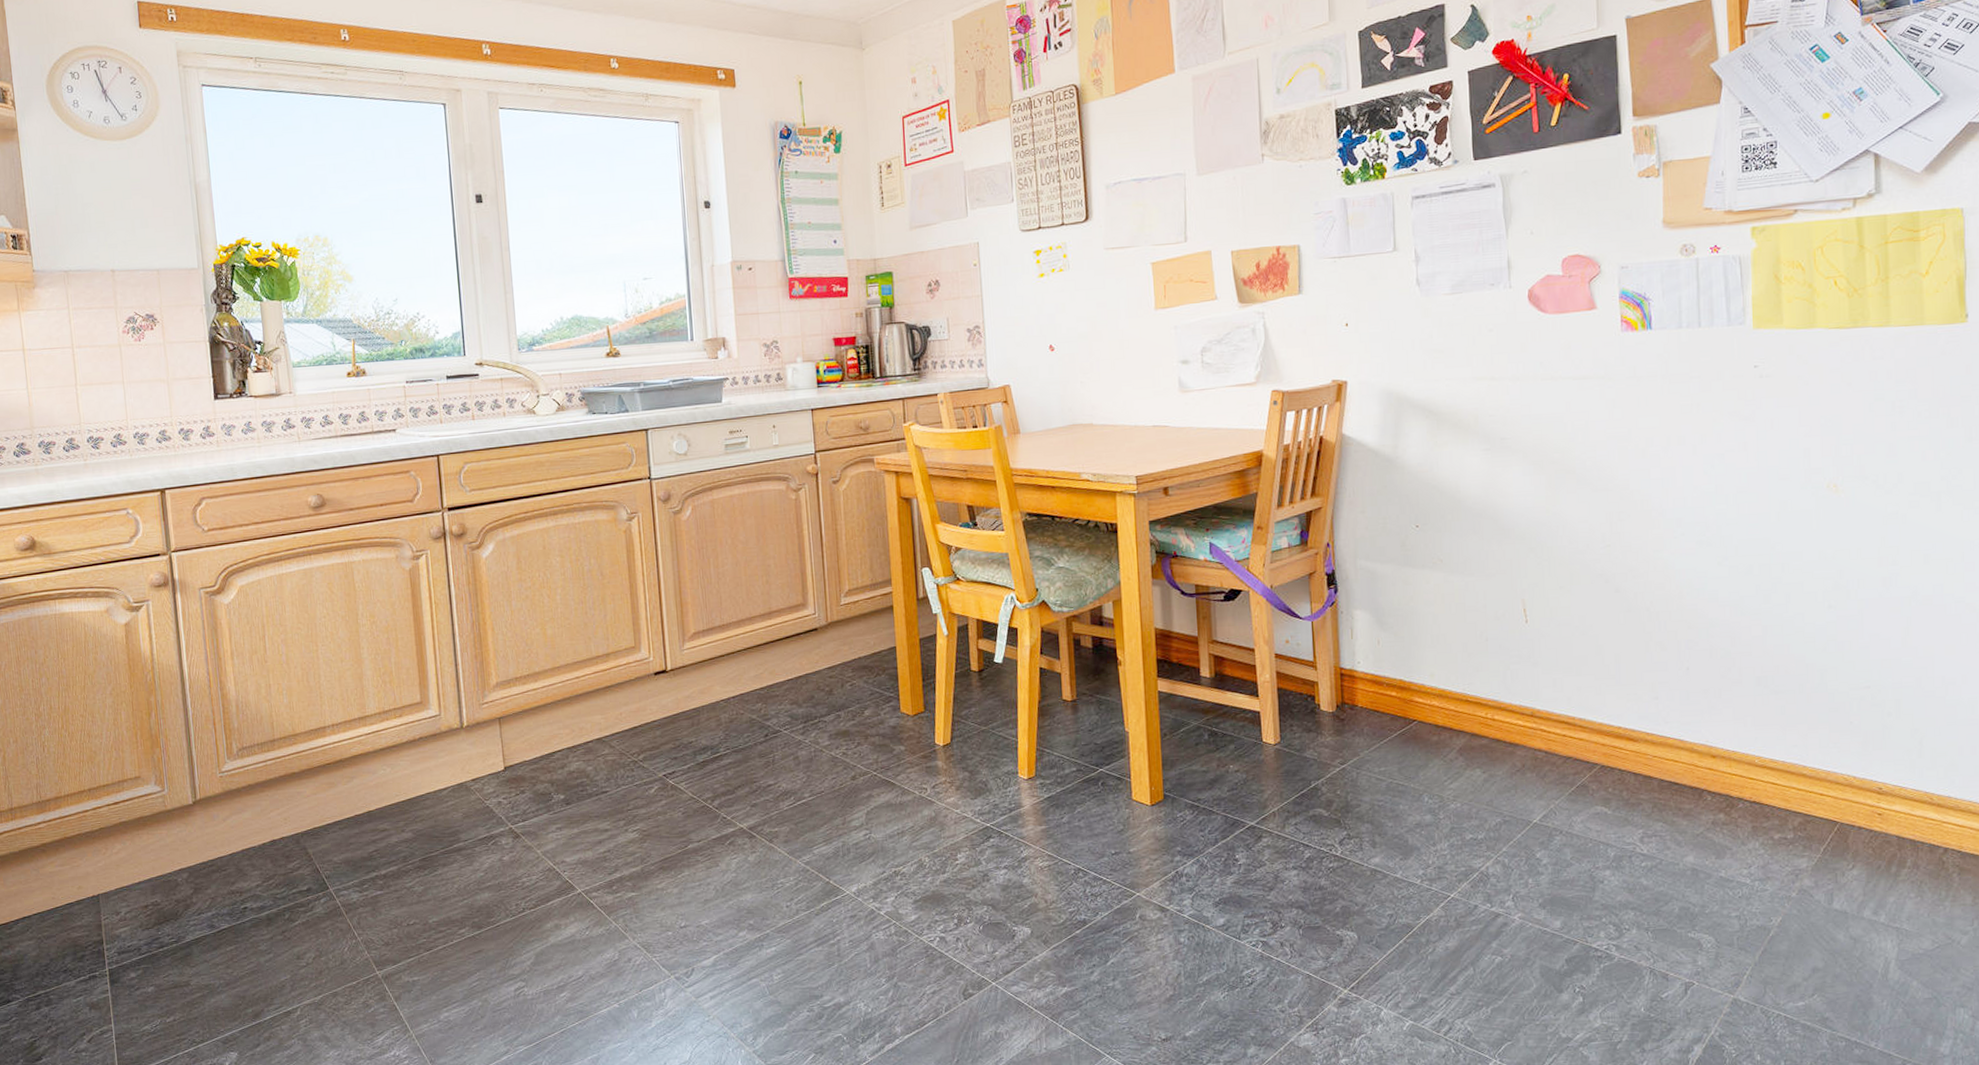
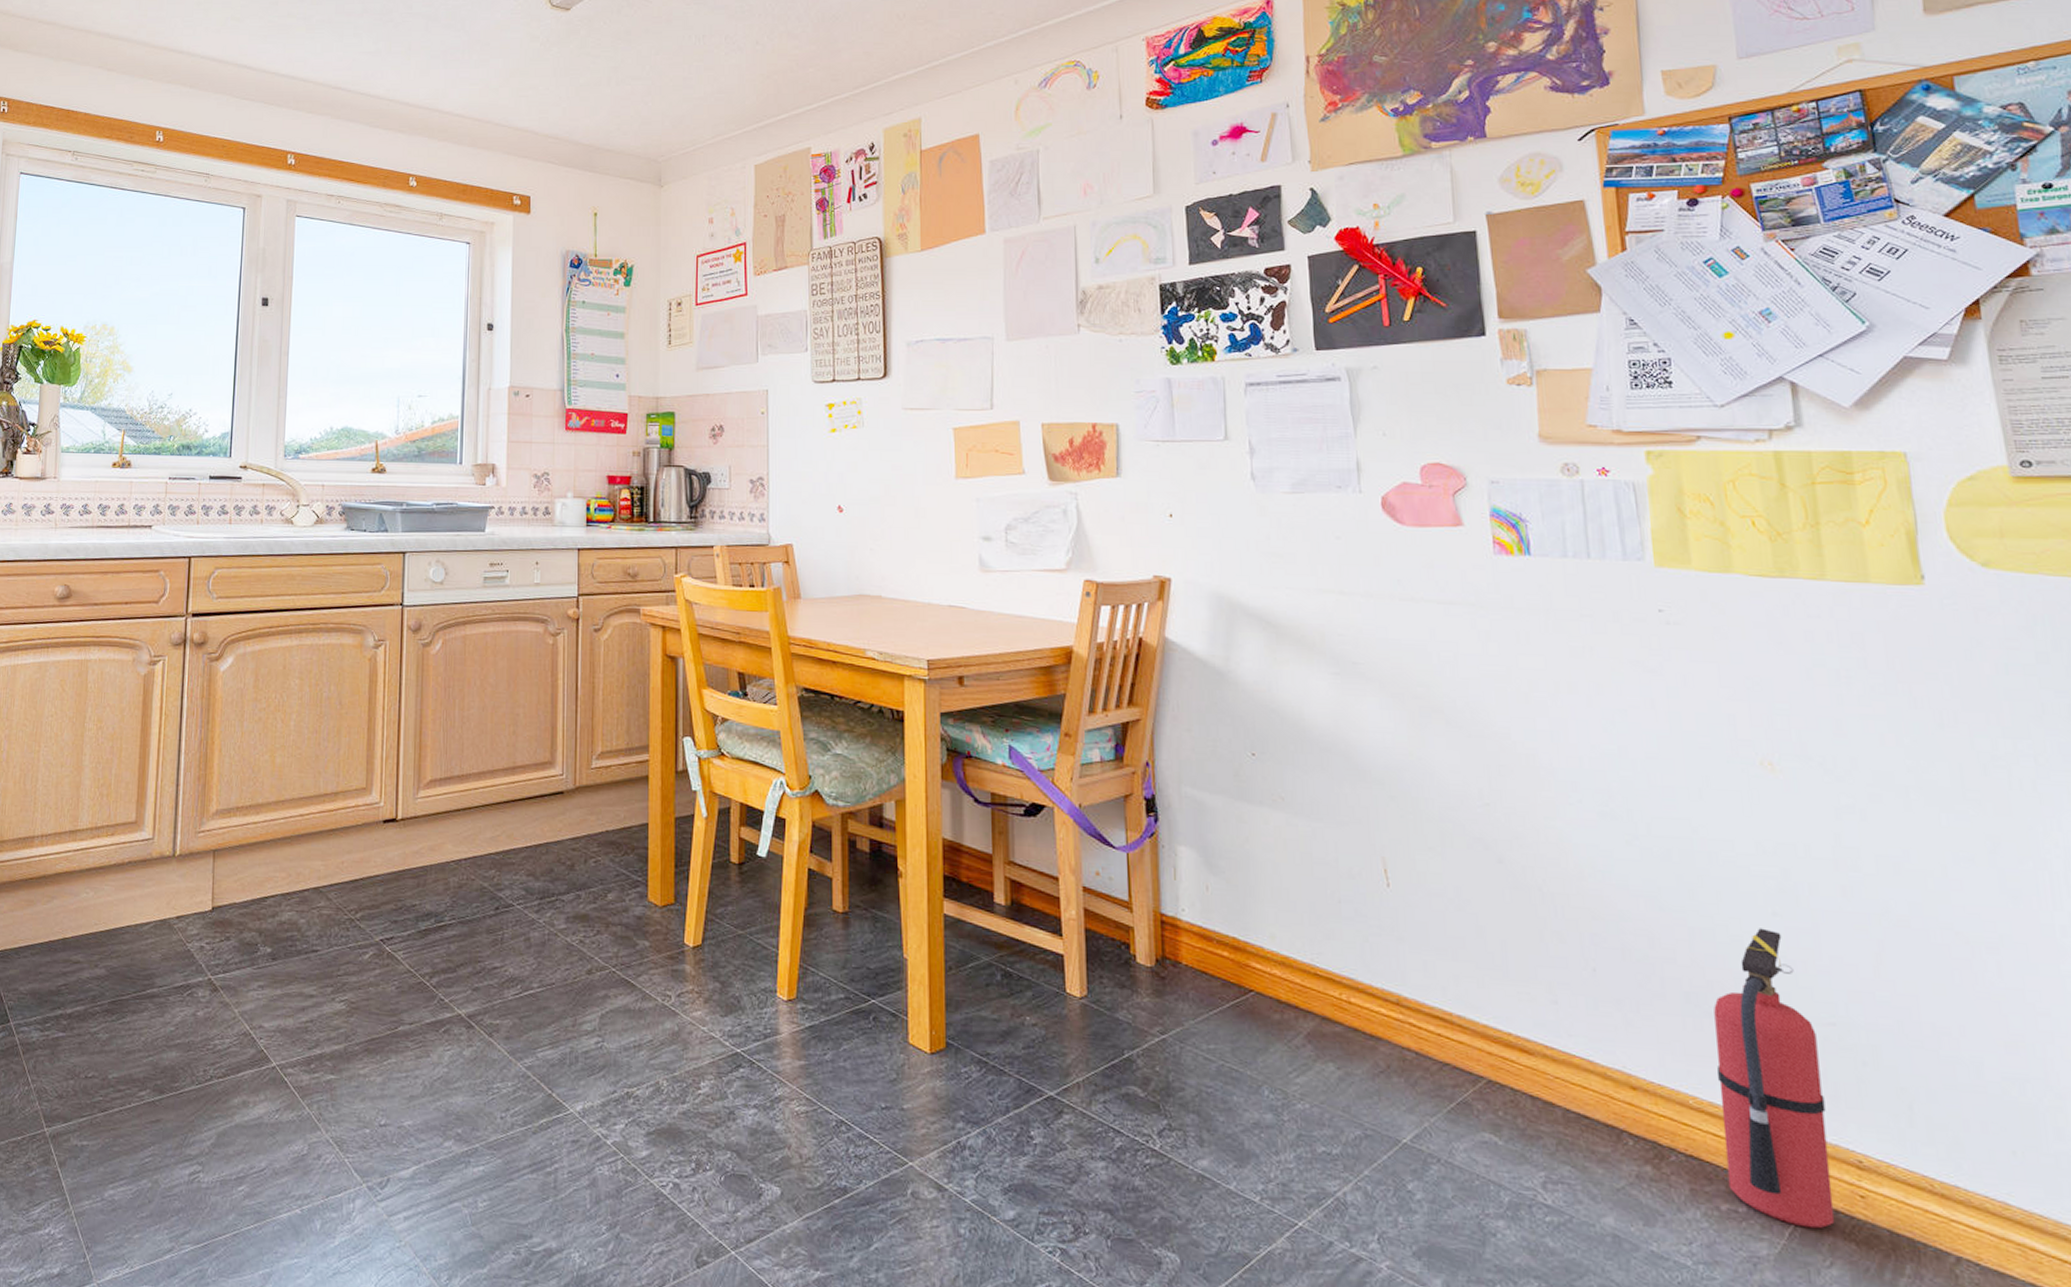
fire extinguisher: none [1778,619,1858,843] -> present [1714,928,1835,1229]

